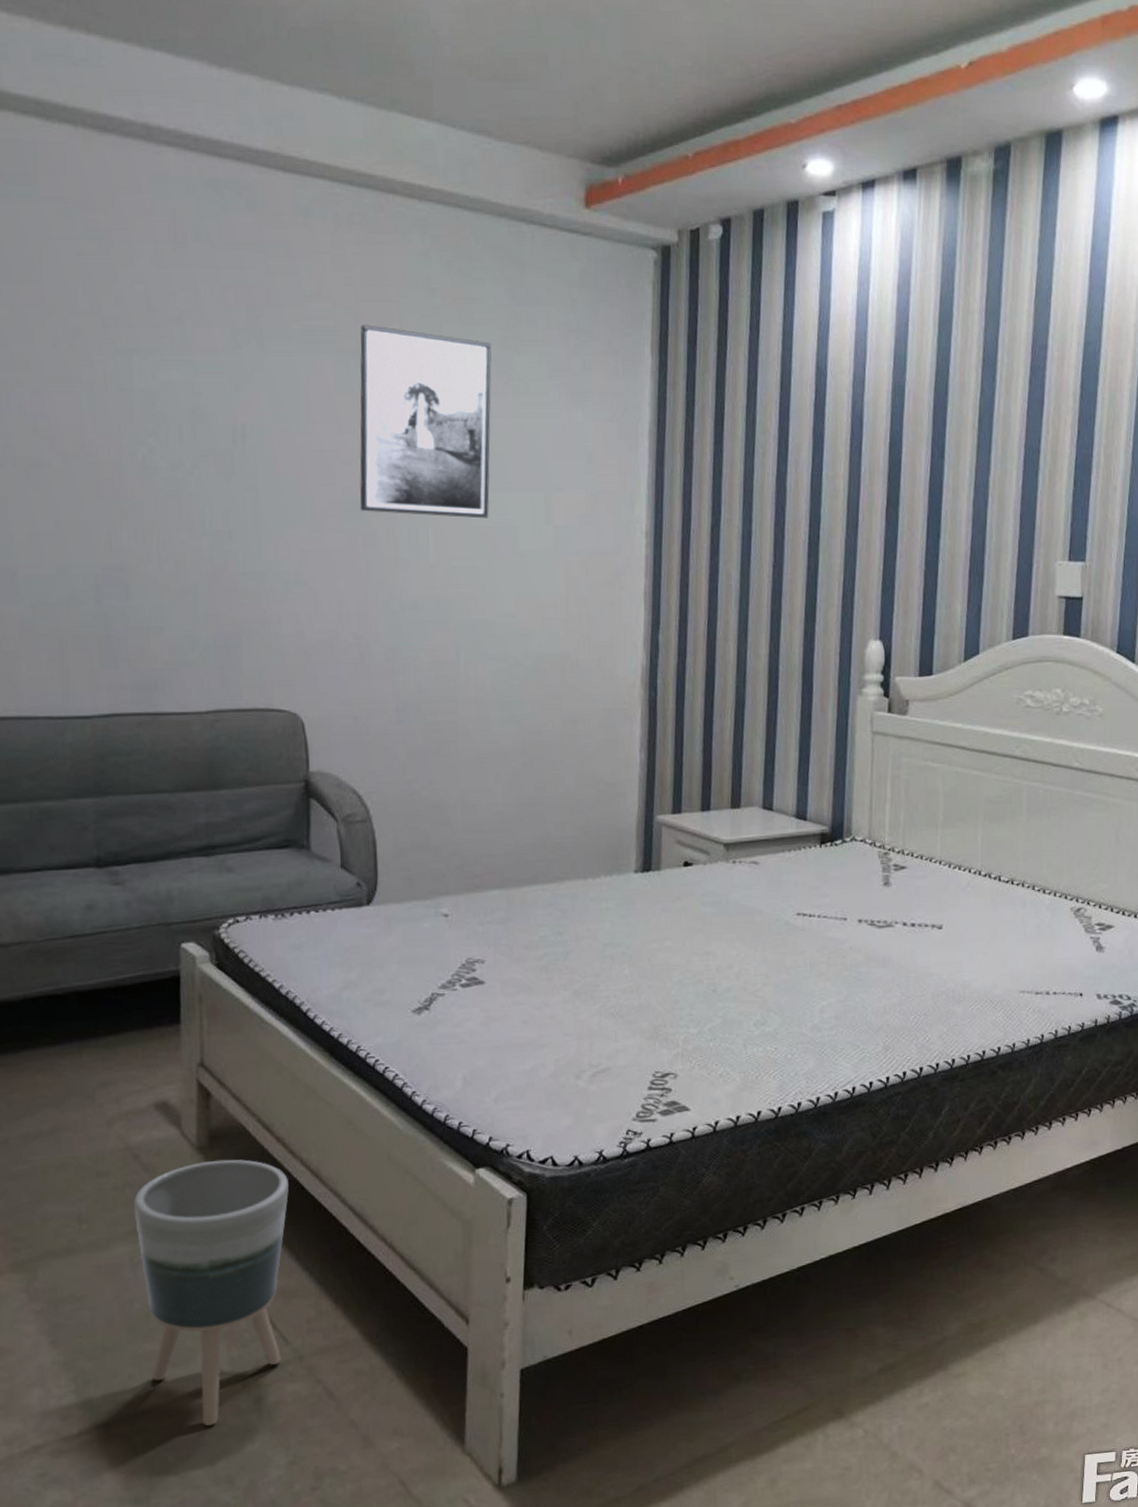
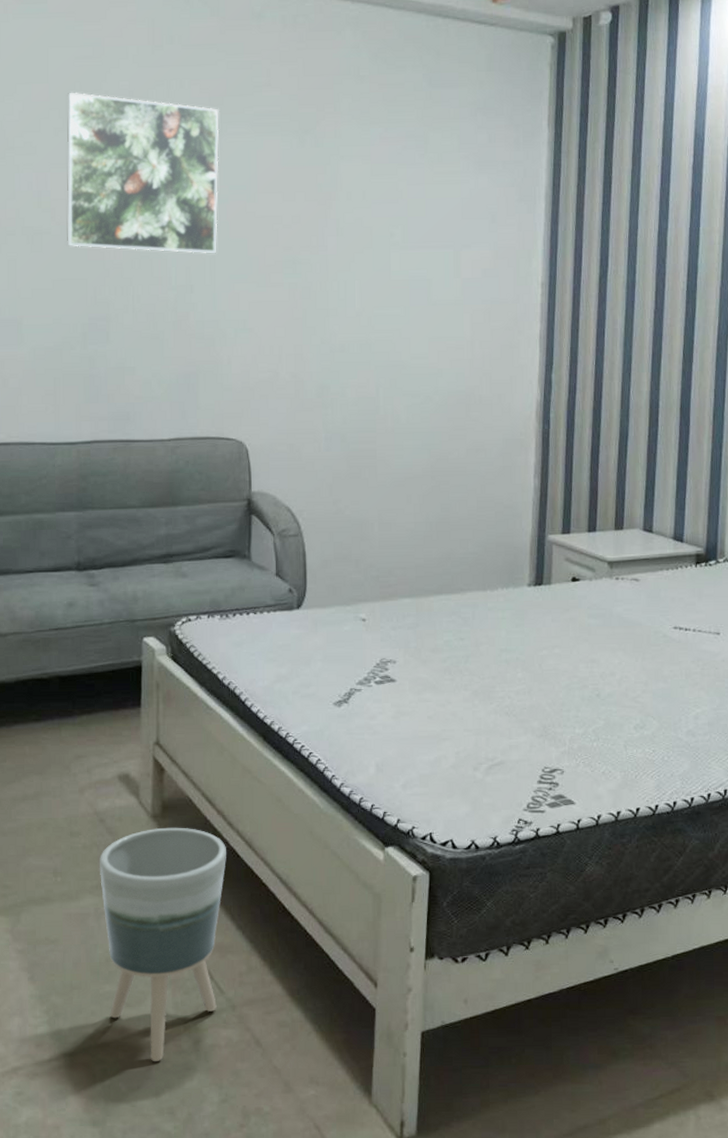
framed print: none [66,295,261,493] -> present [66,92,219,253]
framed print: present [359,325,492,519] -> none [298,109,411,273]

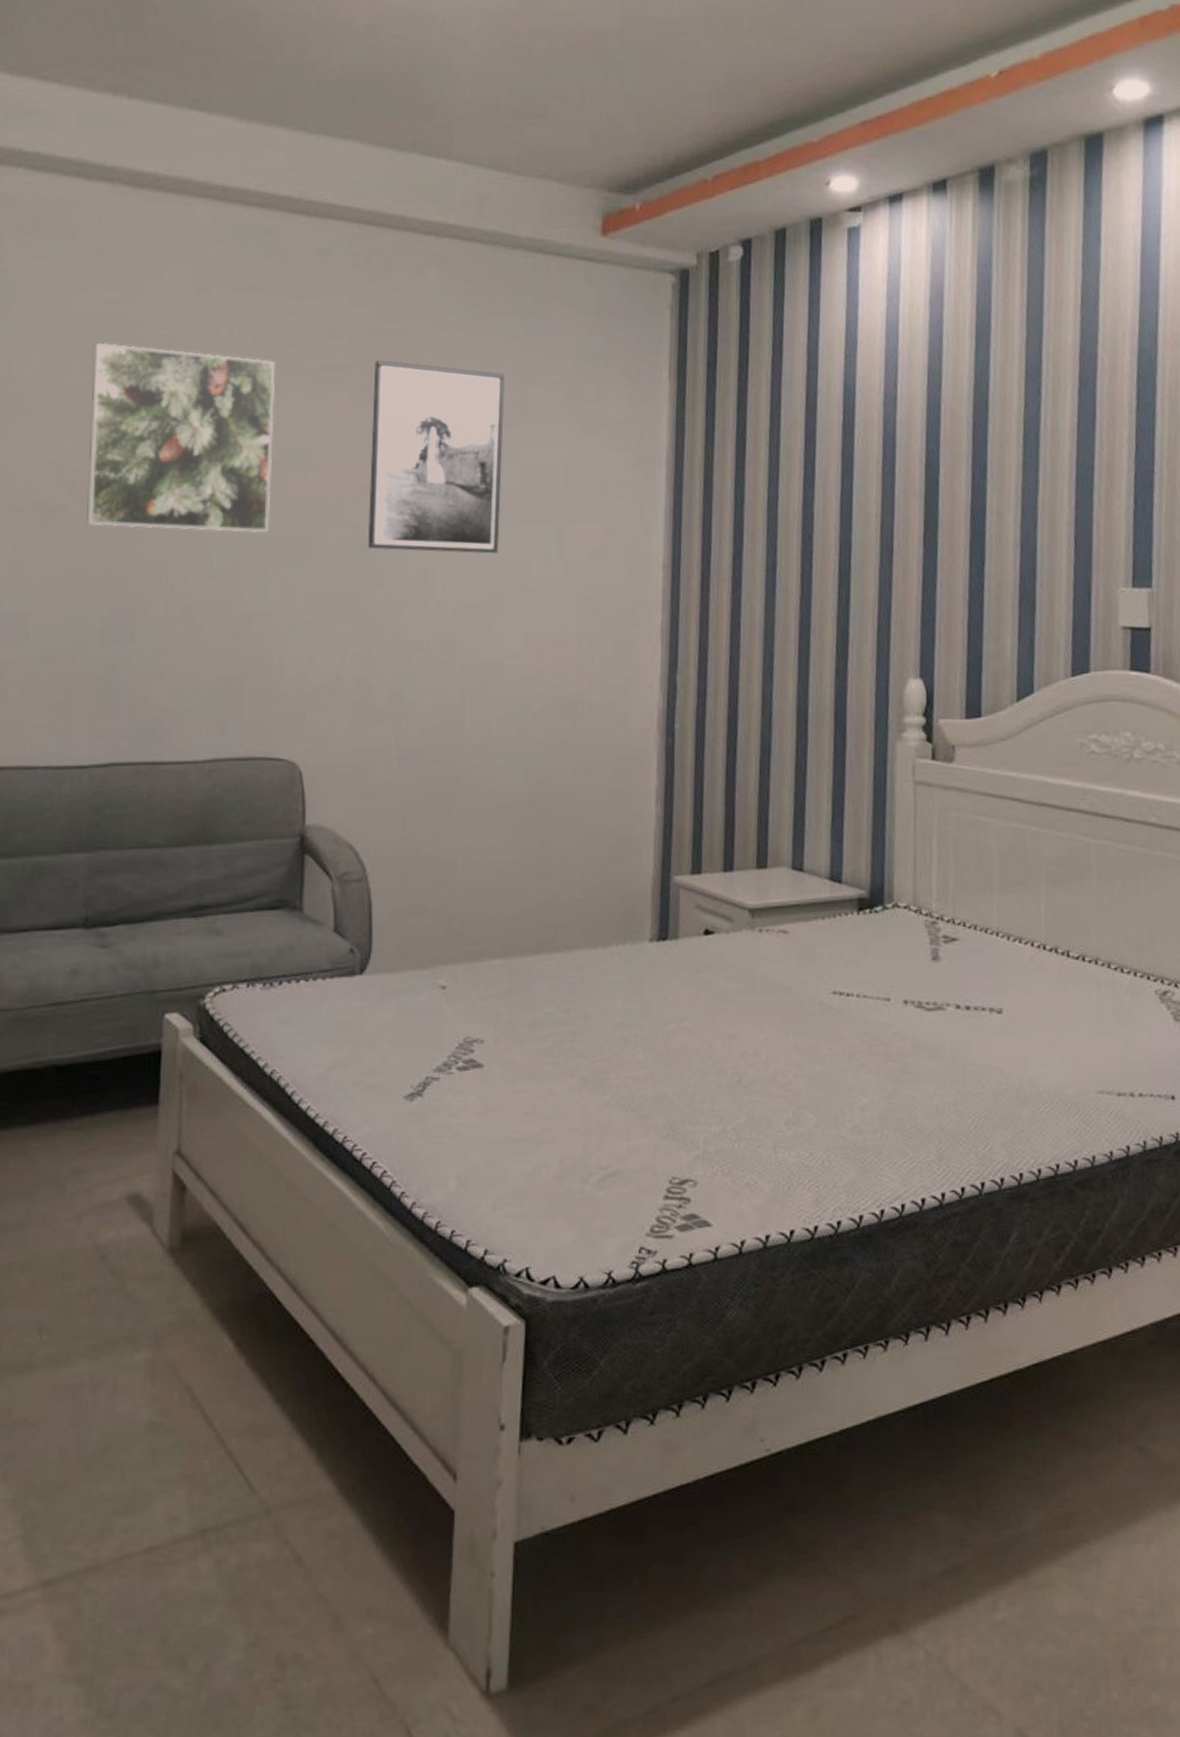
planter: present [100,827,226,1062] -> none [98,1264,263,1591]
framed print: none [298,109,411,273] -> present [367,360,506,554]

